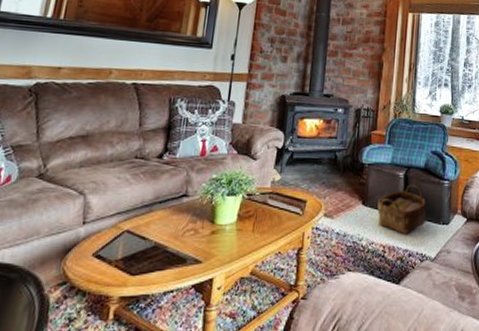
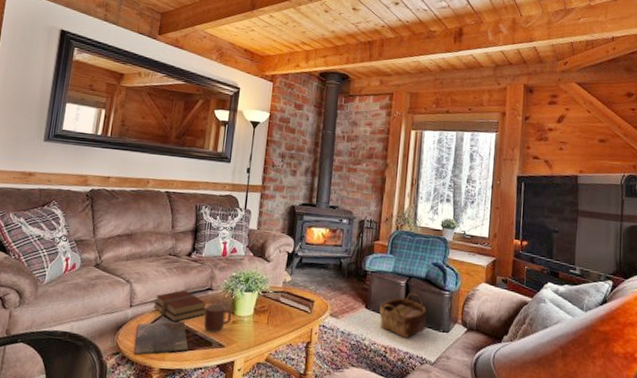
magazine: none [86,236,157,283] -> present [134,321,189,356]
books: none [113,198,181,238] -> present [153,290,207,322]
mug: none [176,212,212,246] -> present [203,303,232,333]

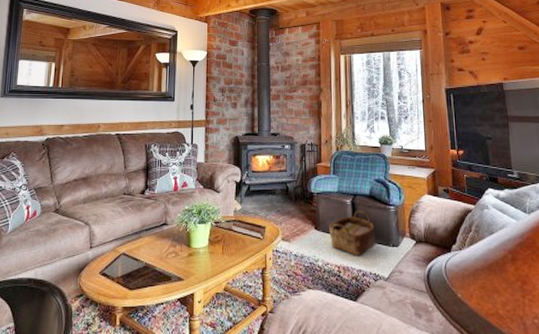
magazine: present [134,321,189,356] -> none [97,258,149,296]
books: present [153,290,207,322] -> none [112,227,163,259]
mug: present [203,303,232,333] -> none [162,237,188,266]

